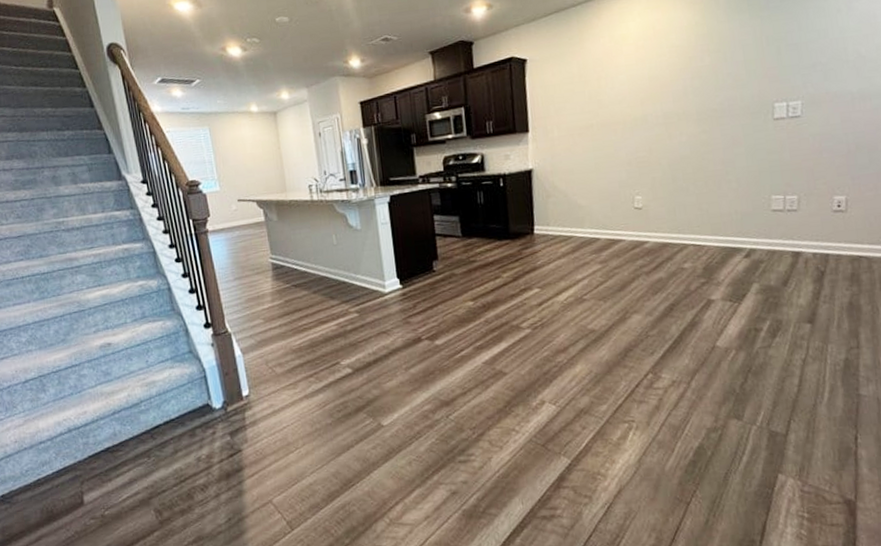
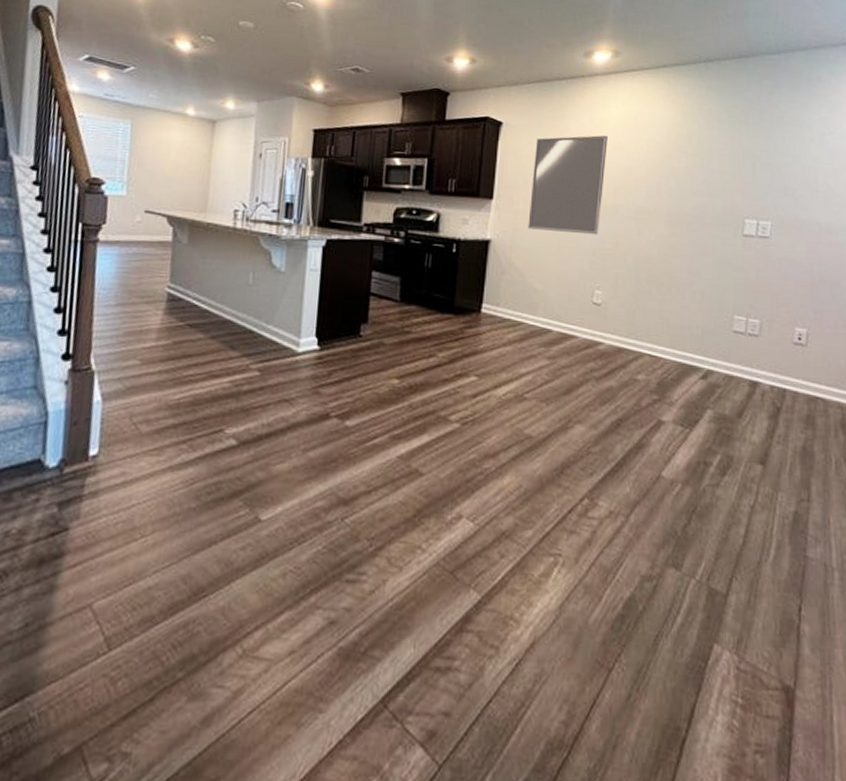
home mirror: none [561,50,632,153] -> present [528,135,608,235]

